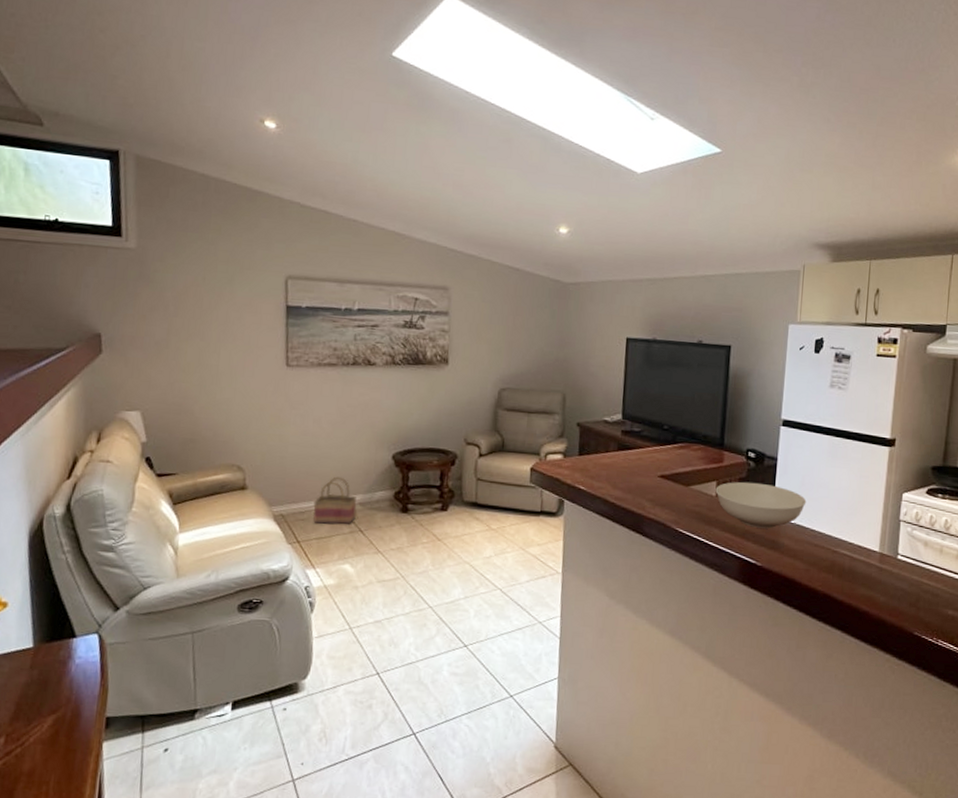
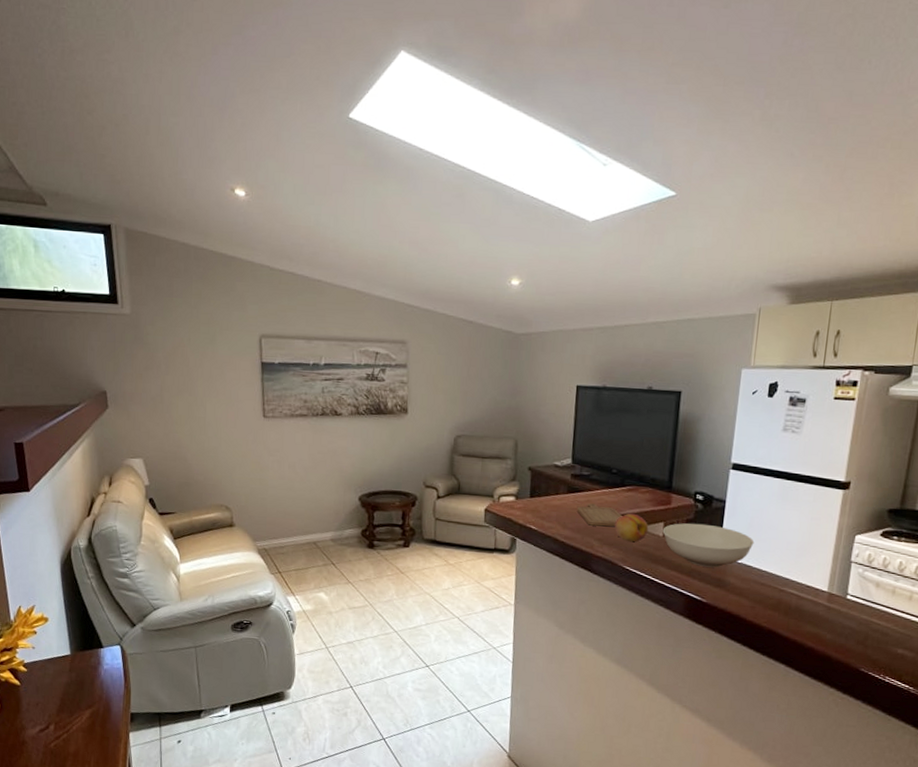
basket: present [312,476,357,525] -> none [291,516,329,558]
chopping board: none [627,461,675,486] -> present [577,503,622,527]
fruit: none [667,471,702,503] -> present [615,513,649,543]

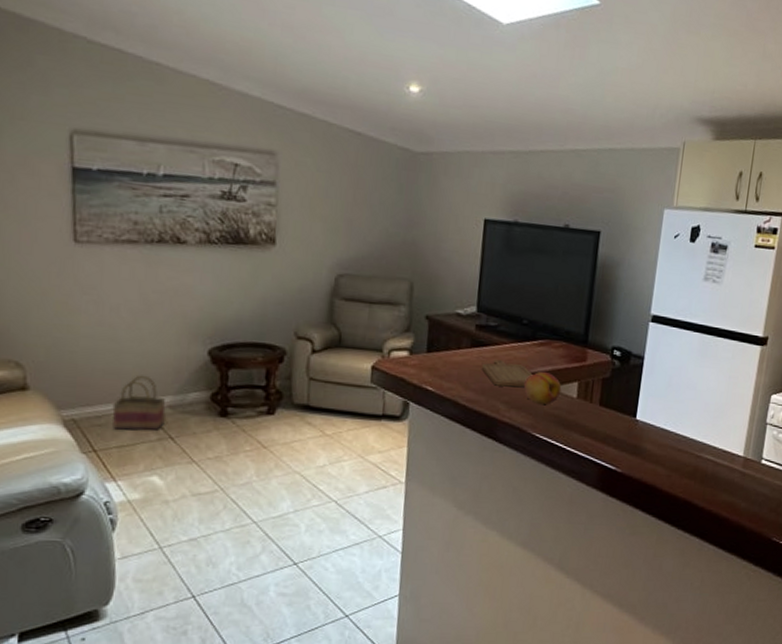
basket: none [291,516,329,558] -> present [111,375,166,431]
bowl: present [662,523,755,568] -> none [576,382,673,433]

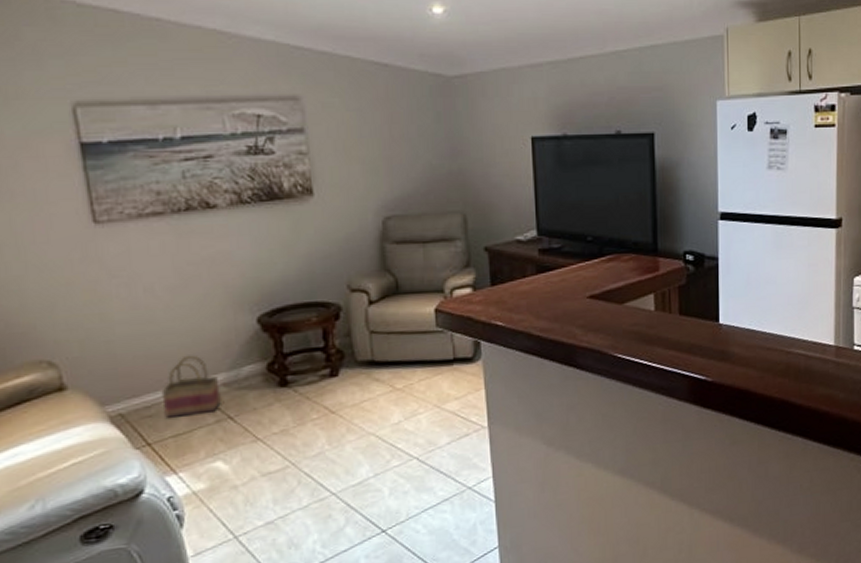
chopping board: present [481,360,533,387] -> none [550,282,606,310]
fruit: present [524,371,562,406] -> none [598,287,638,324]

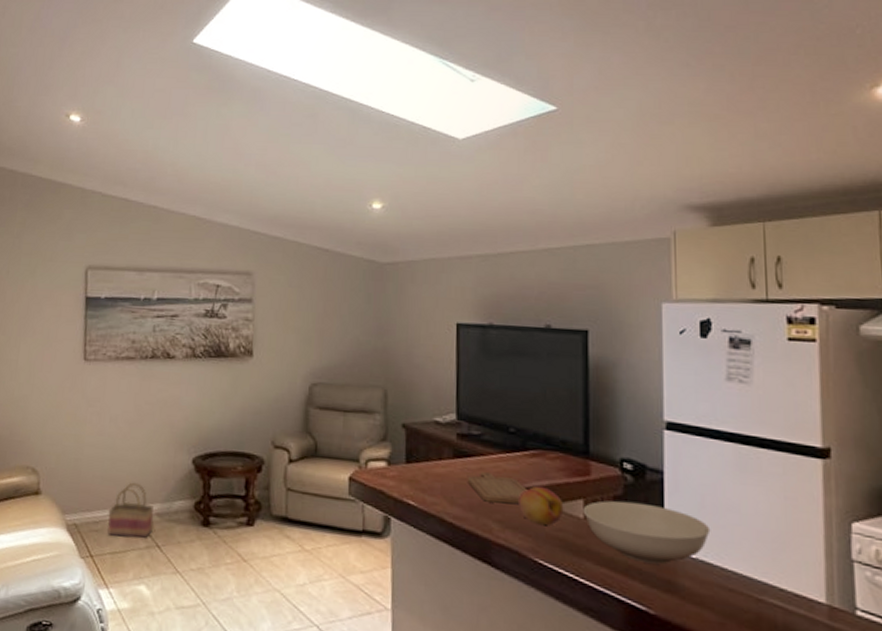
chopping board: none [550,282,606,310] -> present [467,472,527,504]
fruit: none [598,287,638,324] -> present [519,486,564,527]
bowl: none [653,288,754,340] -> present [583,500,711,565]

